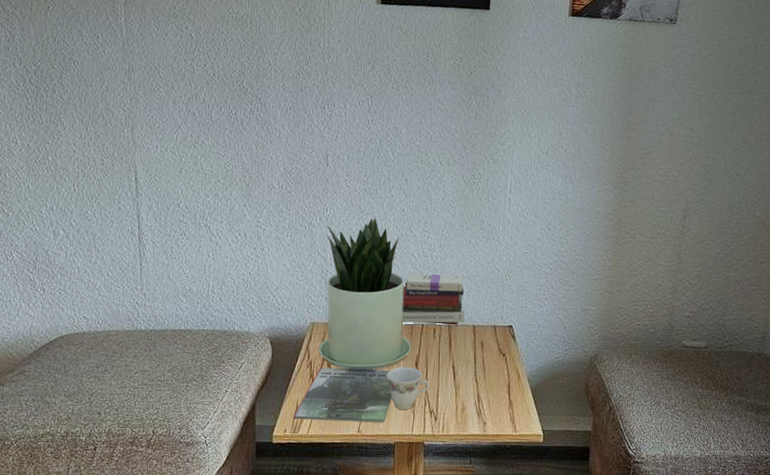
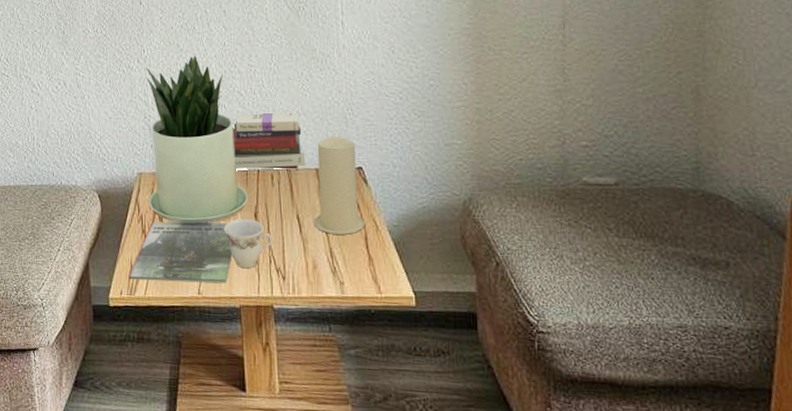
candle: none [466,298,510,383] -> present [314,137,366,235]

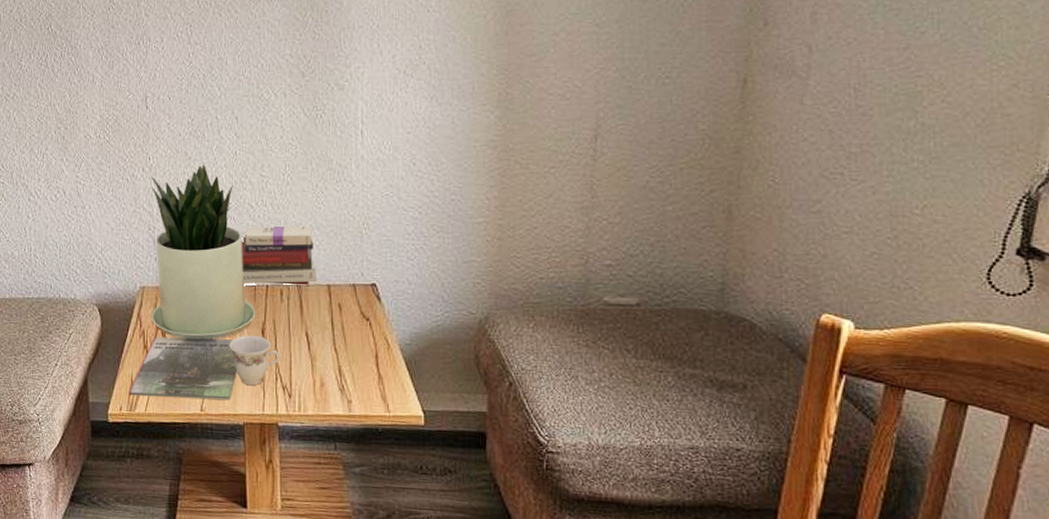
candle: present [314,137,366,235] -> none [323,252,377,353]

